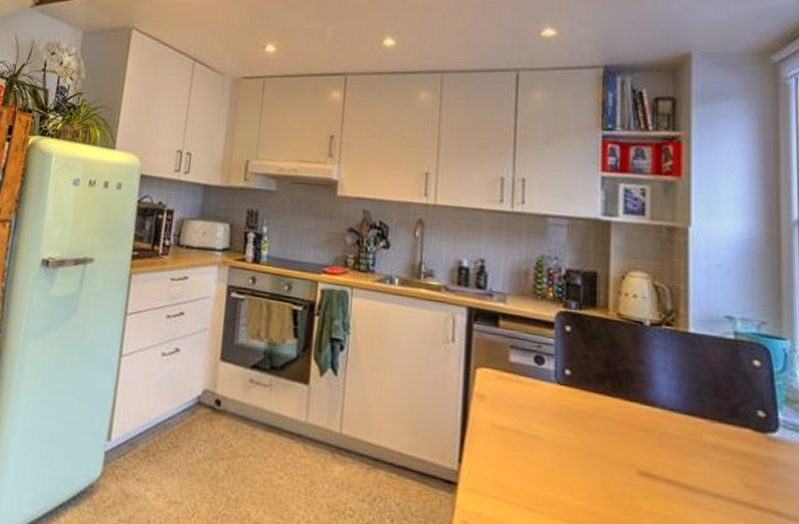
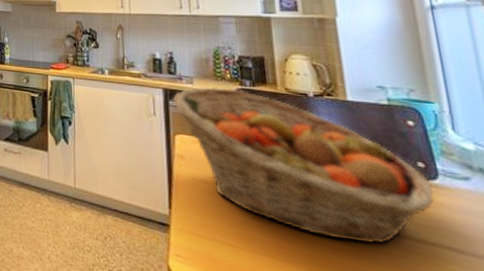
fruit basket: none [477,306,772,509] -> present [172,86,436,245]

